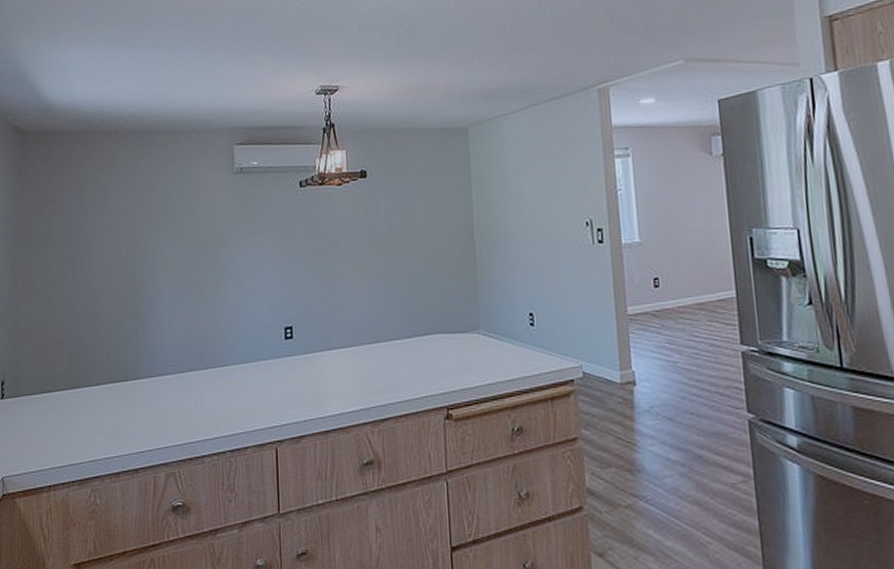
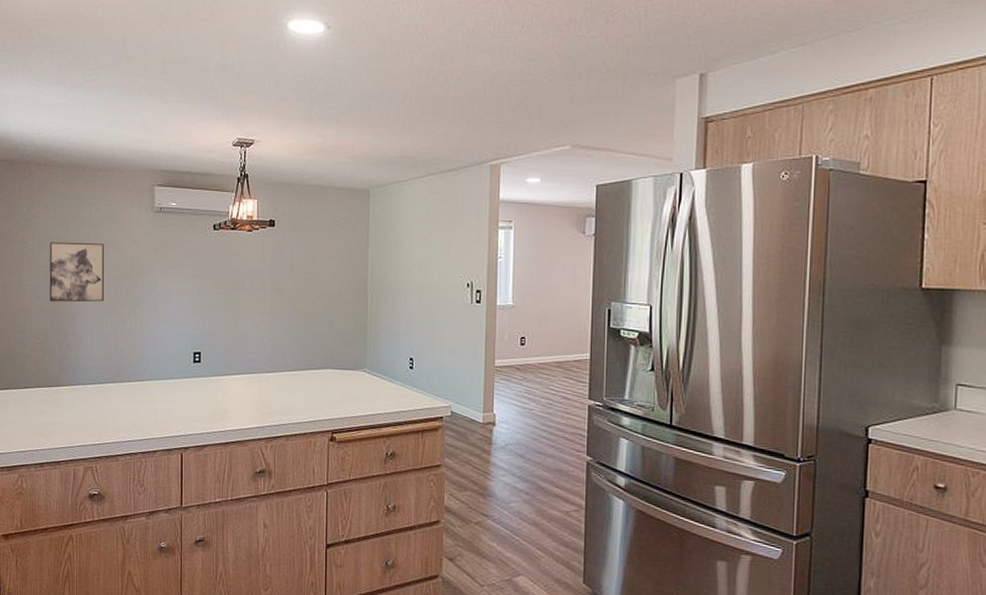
wall art: none [122,213,182,283] -> present [50,242,104,302]

